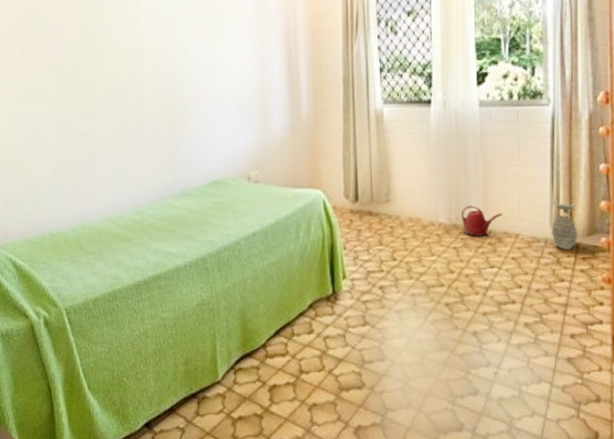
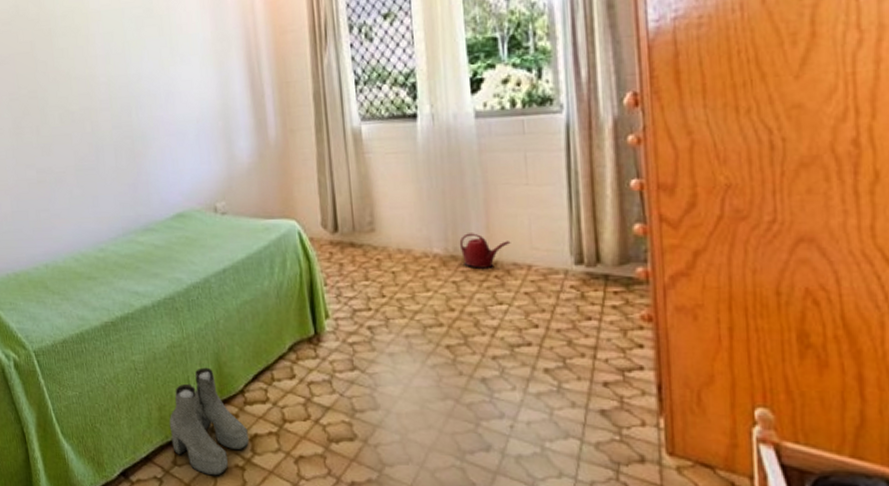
boots: none [194,324,268,424] -> present [169,367,249,476]
ceramic jug: present [550,198,577,250] -> none [568,221,606,282]

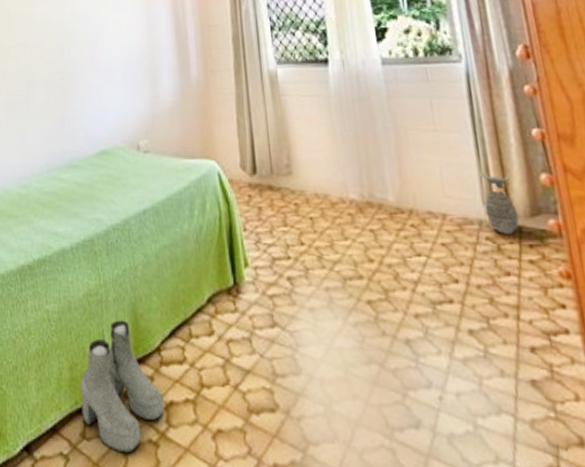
watering can: present [459,233,511,268] -> none [374,179,424,216]
ceramic jug: none [568,221,606,282] -> present [478,169,519,234]

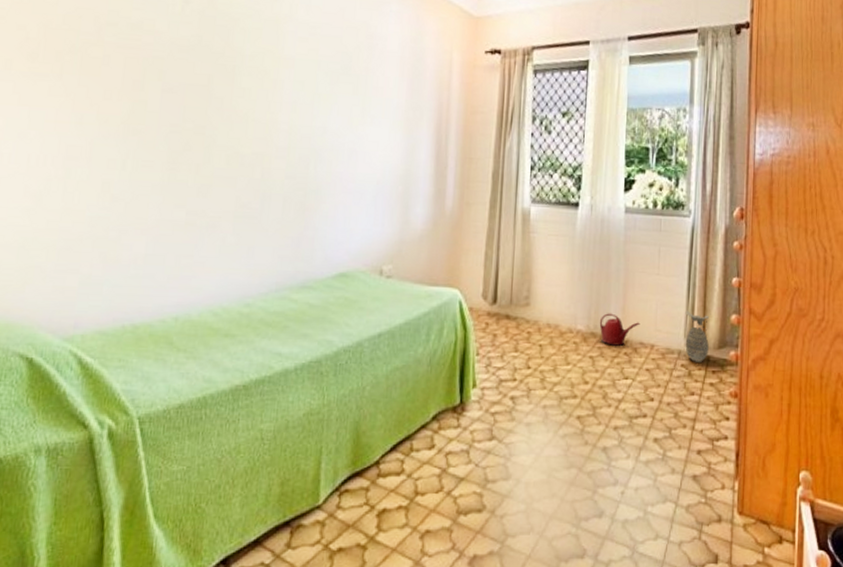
boots: present [80,320,164,454] -> none [289,437,377,558]
watering can: none [374,179,424,216] -> present [599,313,640,346]

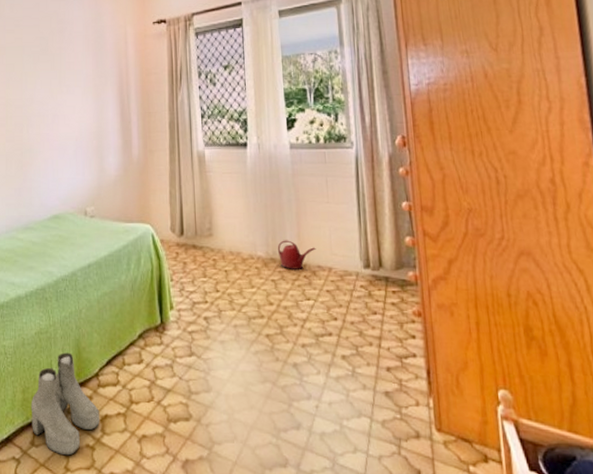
boots: none [289,437,377,558] -> present [30,352,100,456]
ceramic jug: present [685,309,710,362] -> none [358,233,386,283]

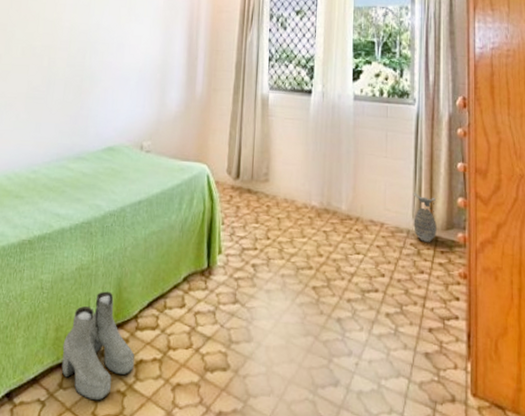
watering can: present [277,240,316,269] -> none [332,191,370,223]
ceramic jug: none [358,233,386,283] -> present [413,191,437,242]

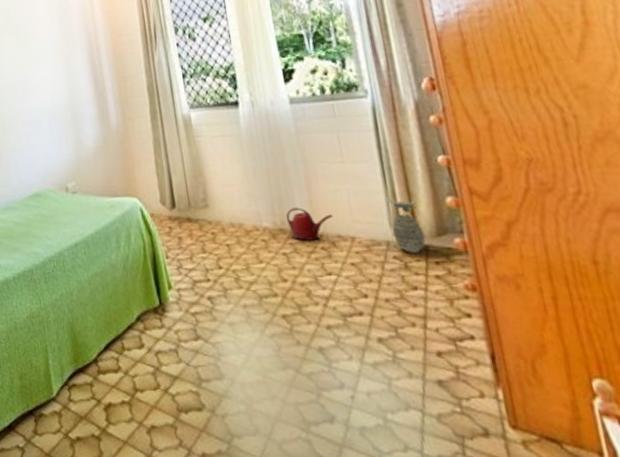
boots: present [61,291,135,401] -> none [29,337,104,446]
watering can: none [332,191,370,223] -> present [285,207,333,241]

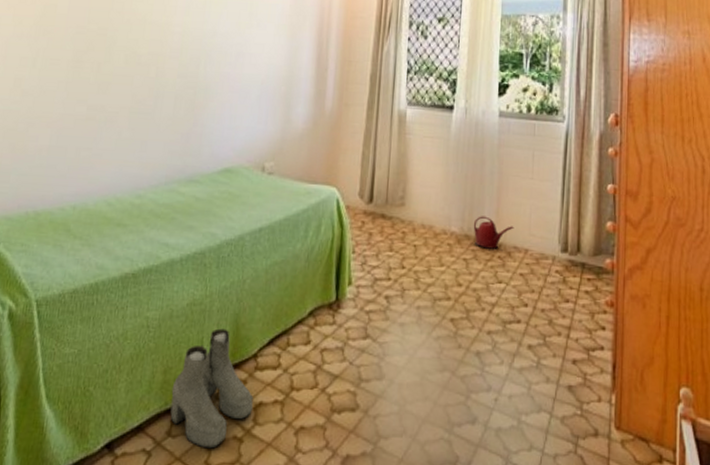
boots: none [29,337,104,446] -> present [170,328,253,449]
ceramic jug: present [385,195,426,253] -> none [559,214,585,269]

